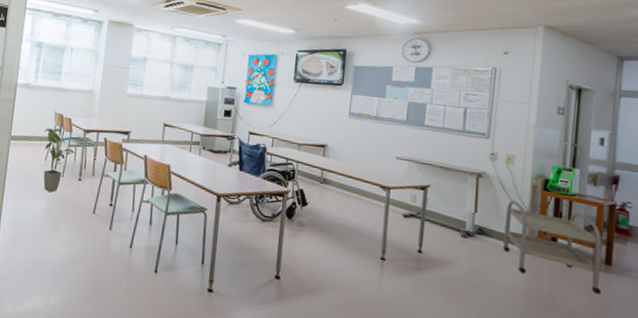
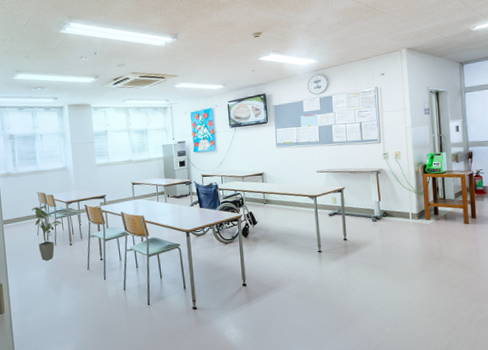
utility cart: present [503,200,602,295] -> none [400,185,472,241]

